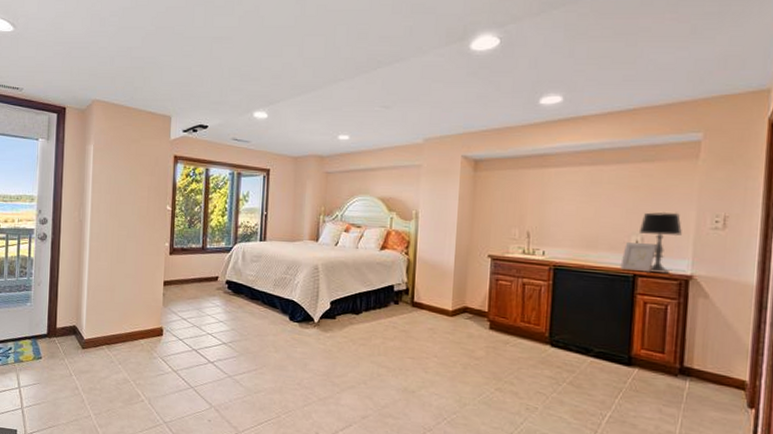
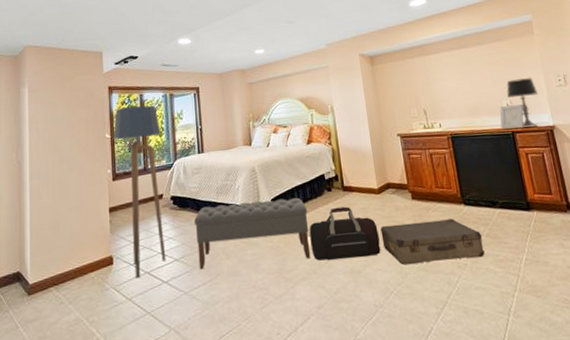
floor lamp: none [174,180,224,354] -> present [113,105,166,279]
bench: none [246,296,368,369] -> present [194,197,311,270]
duffel bag: none [365,322,443,379] -> present [309,206,381,261]
suitcase: none [445,350,563,404] -> present [380,219,485,265]

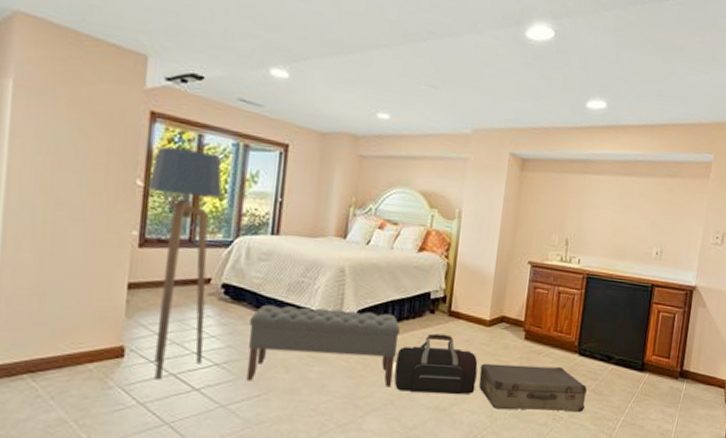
picture frame: present [499,104,525,129] -> none [642,254,672,283]
table lamp: present [506,77,538,128] -> none [659,226,692,284]

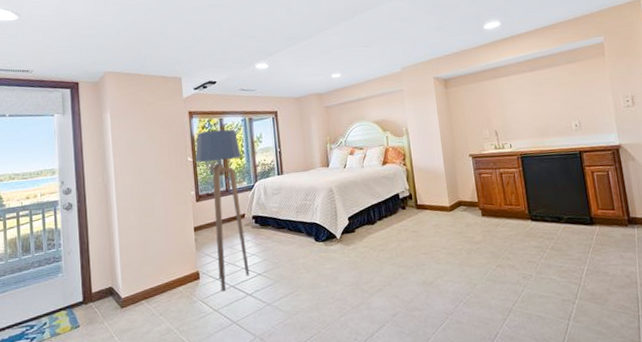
bench: present [246,304,400,388] -> none [275,215,386,283]
duffel bag: present [394,333,478,394] -> none [384,223,452,274]
suitcase: present [478,363,587,412] -> none [451,233,549,277]

